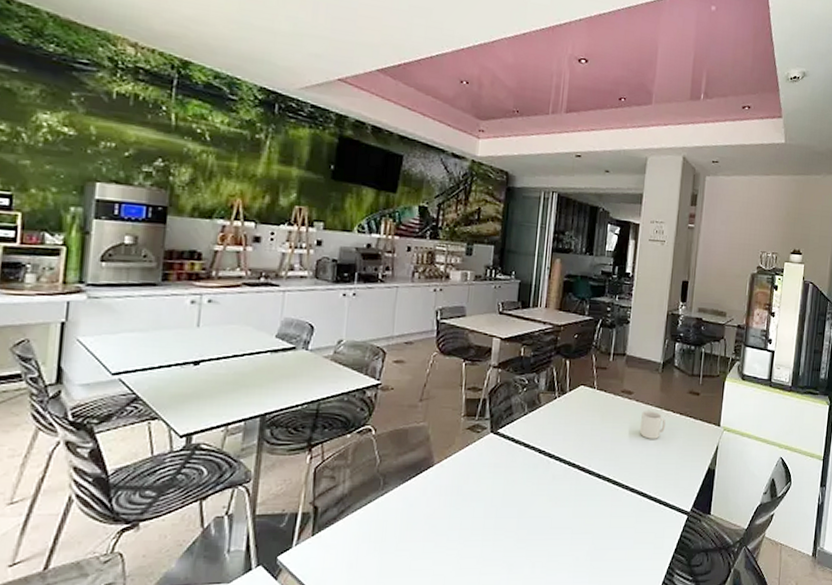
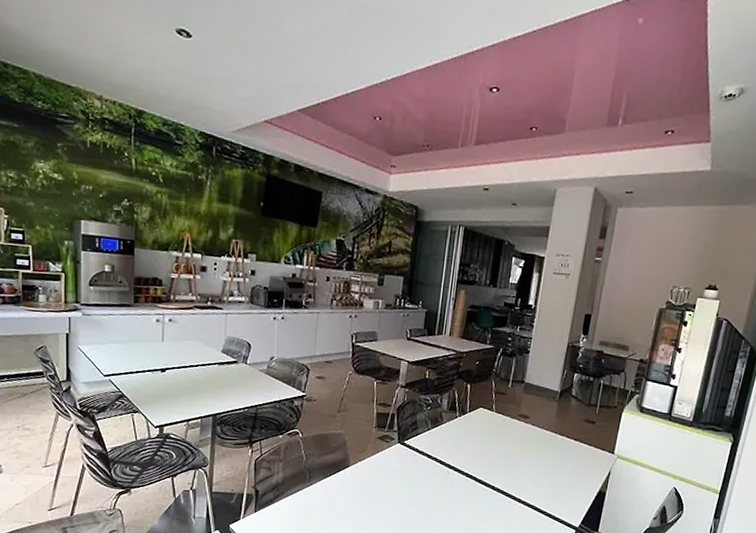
mug: present [639,411,666,439] -> none [533,434,560,461]

